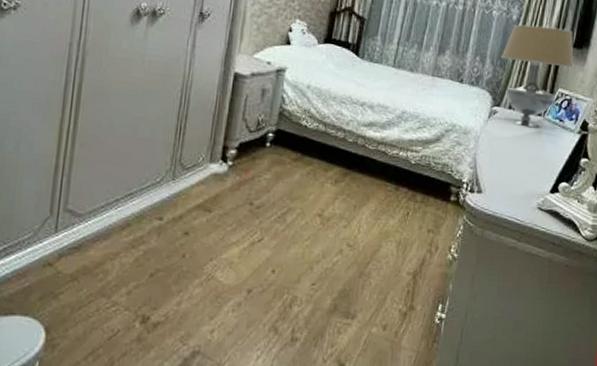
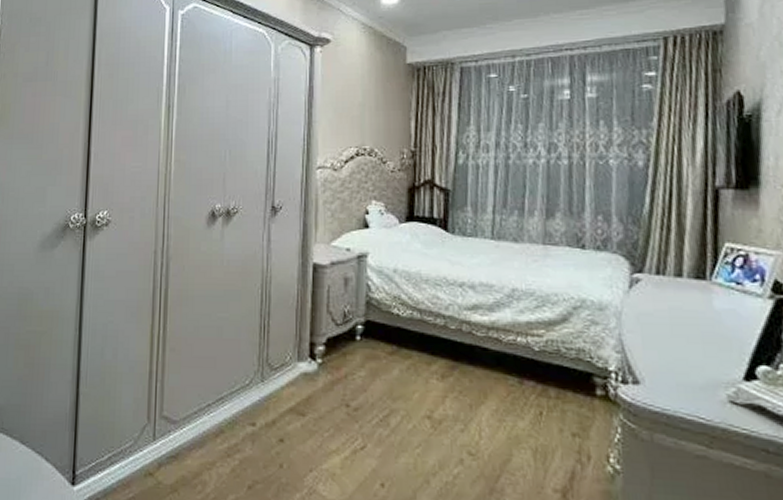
table lamp: present [502,24,574,129] -> none [632,168,741,296]

